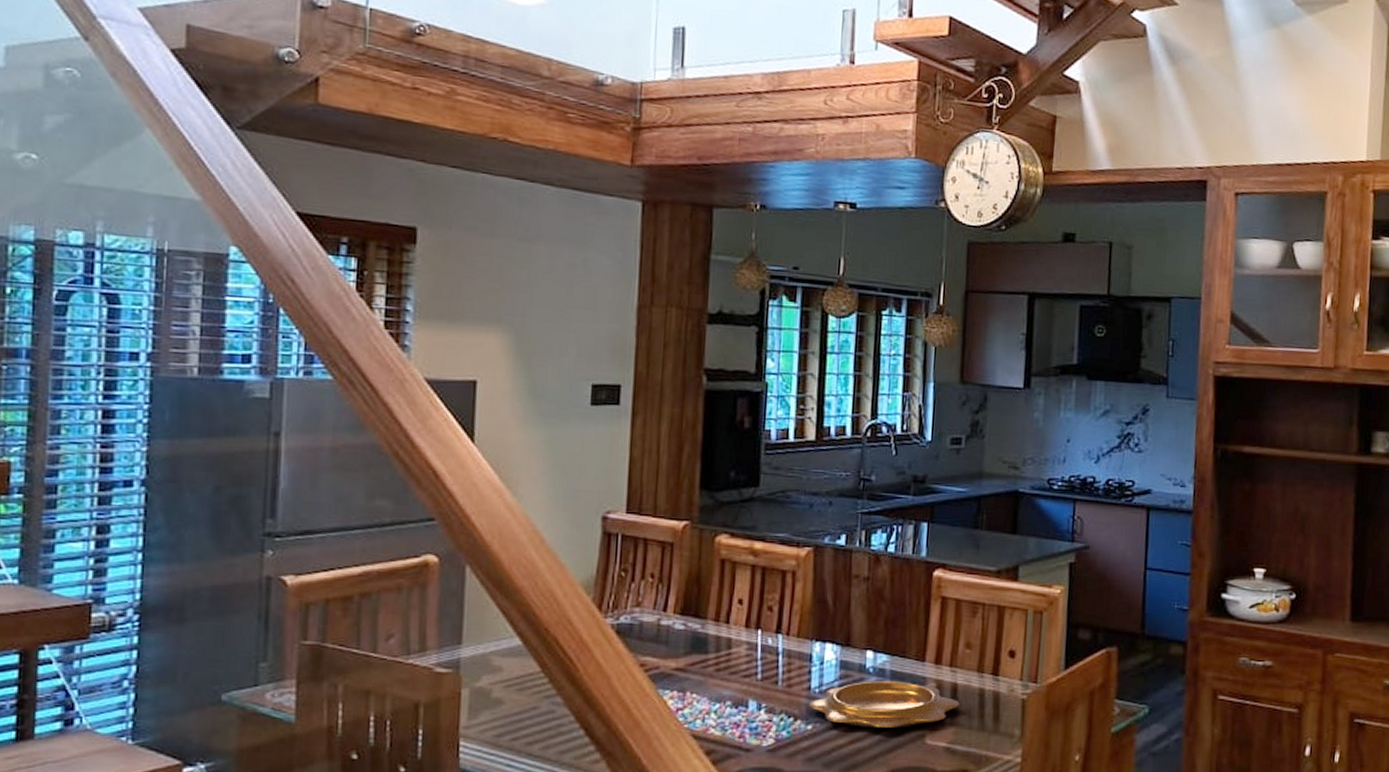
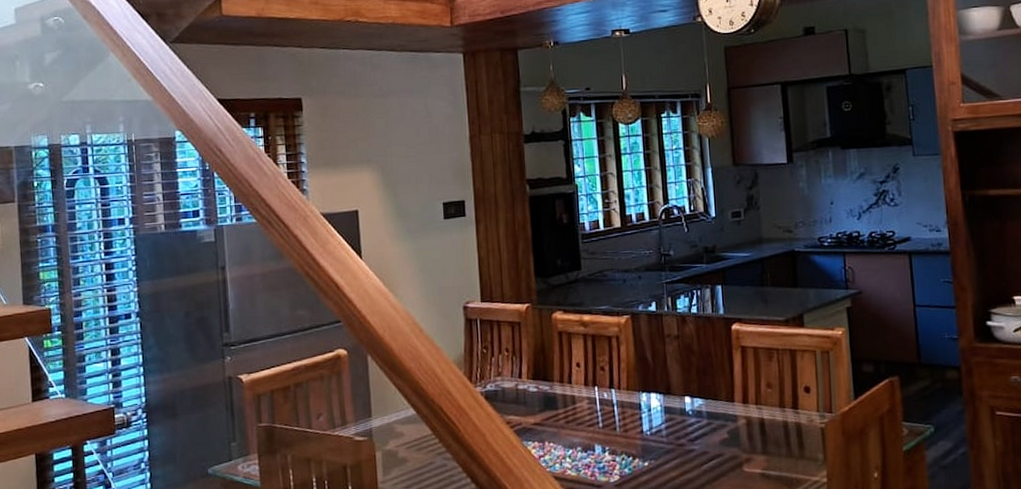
decorative bowl: present [808,681,960,729] -> none [643,420,768,462]

